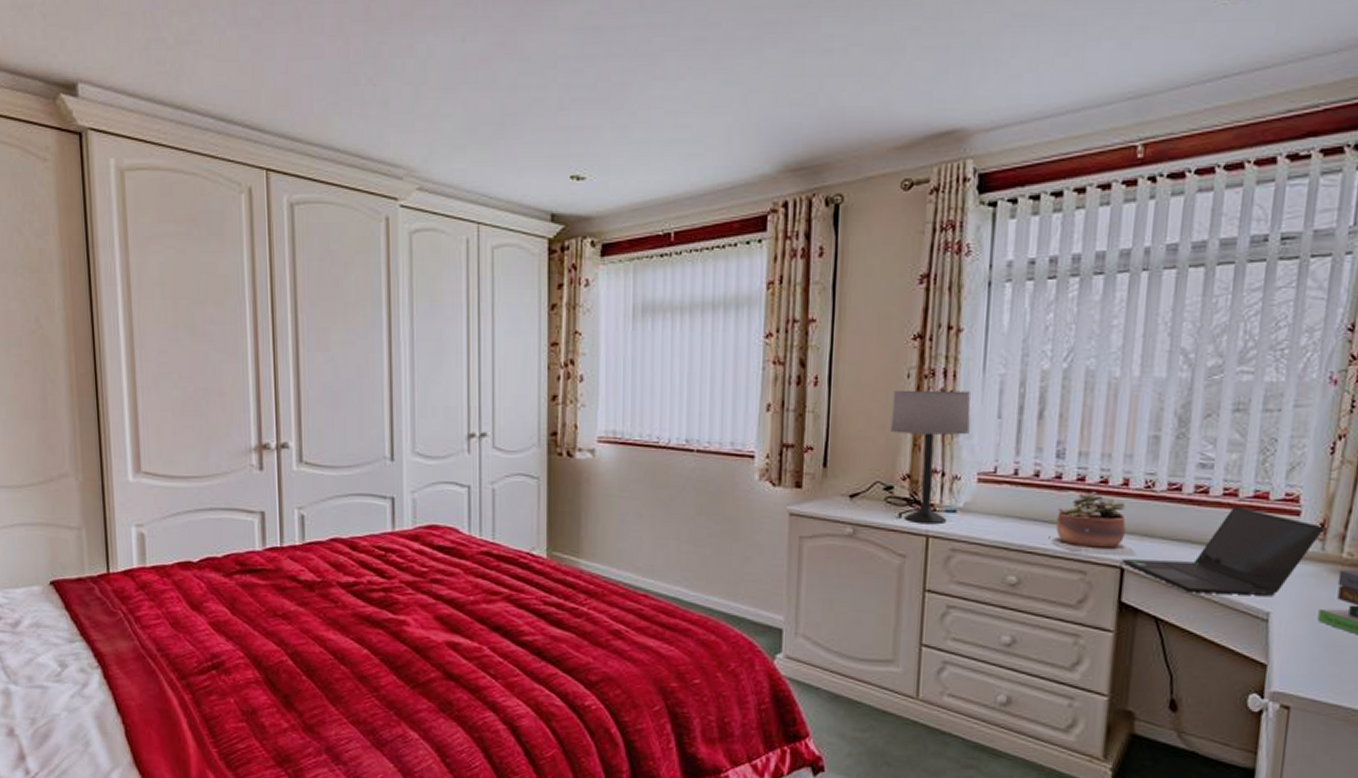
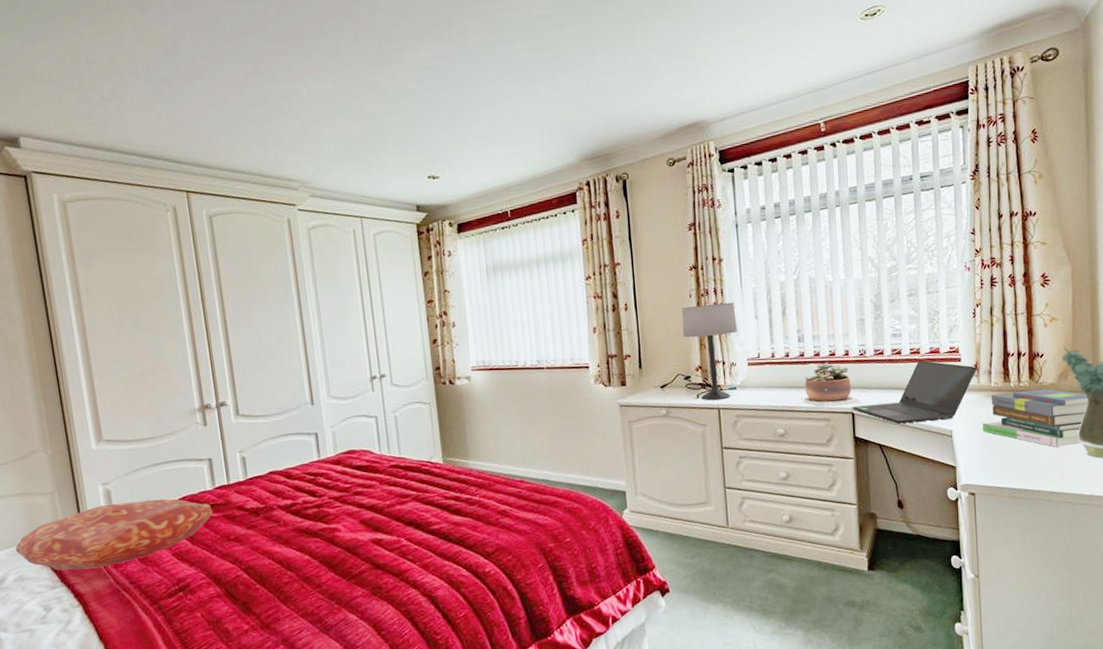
cushion: none [34,550,260,626] -> present [15,498,213,571]

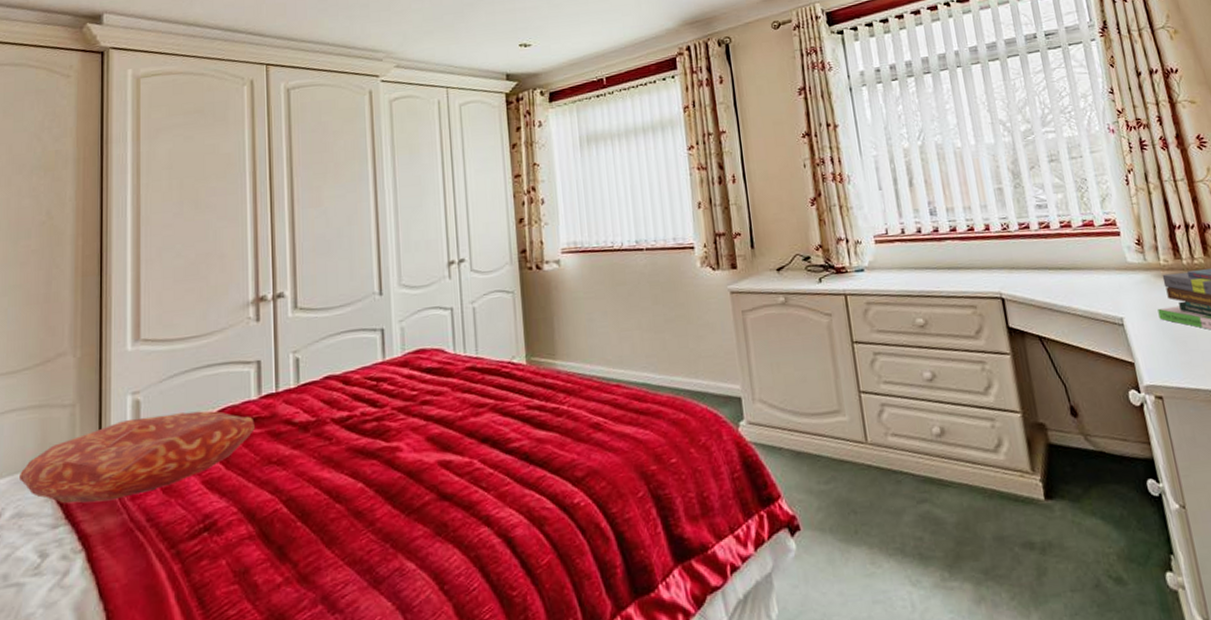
table lamp: present [681,302,737,401] -> none [795,171,860,286]
succulent plant: present [801,362,861,408] -> none [940,238,1011,292]
laptop: present [852,360,978,424] -> none [1000,235,1141,311]

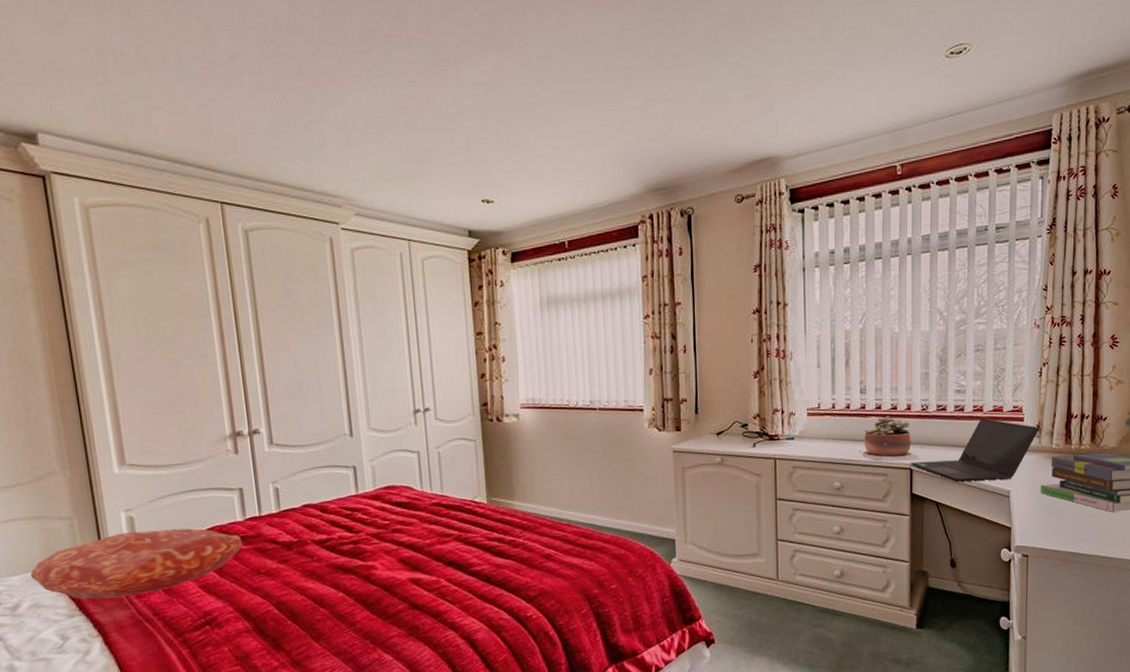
succulent plant: none [940,238,1011,292] -> present [860,416,920,462]
laptop: none [1000,235,1141,311] -> present [911,418,1040,482]

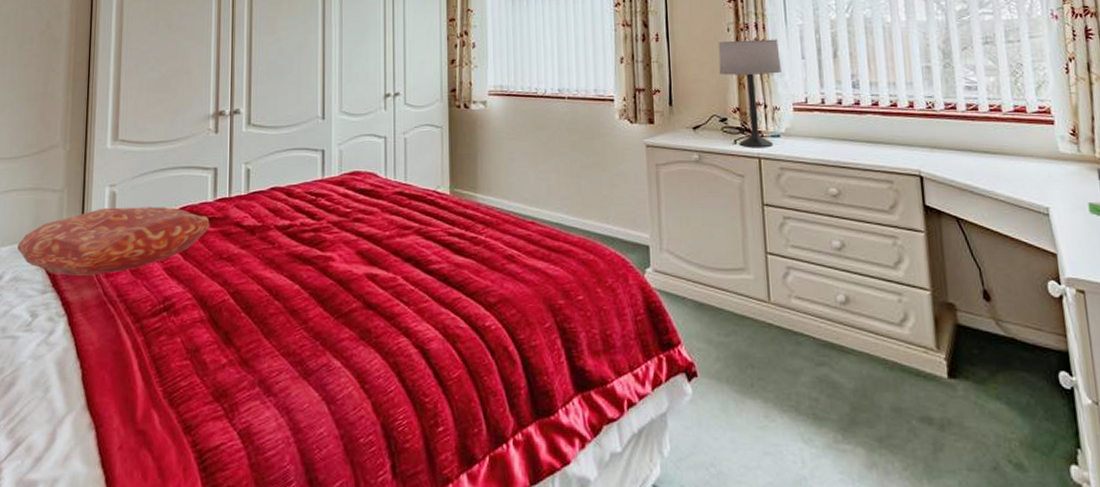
table lamp: none [742,349,799,451] -> present [718,38,781,148]
succulent plant: present [860,416,920,462] -> none [857,114,931,166]
laptop: present [911,418,1040,482] -> none [920,120,1076,194]

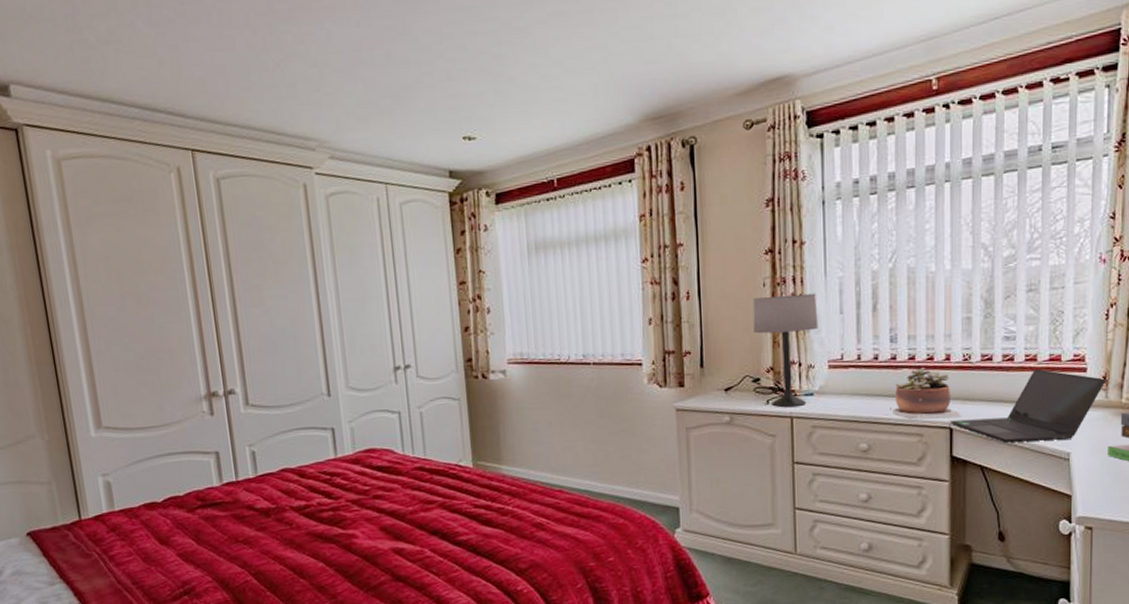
cushion: present [17,207,210,276] -> none [12,494,220,567]
succulent plant: none [857,114,931,166] -> present [890,367,962,420]
laptop: none [920,120,1076,194] -> present [950,369,1107,443]

